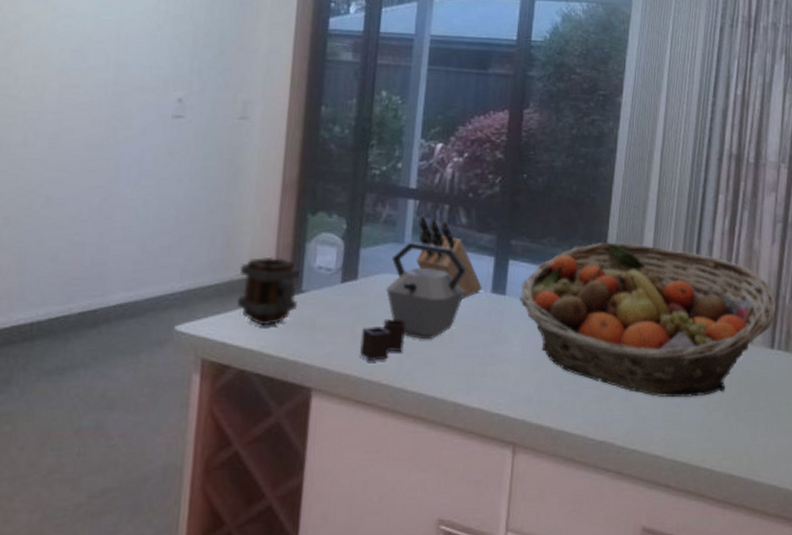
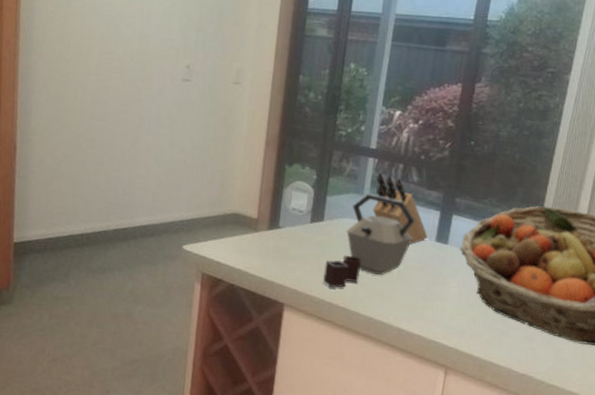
mug: present [237,256,301,326] -> none [229,197,279,252]

